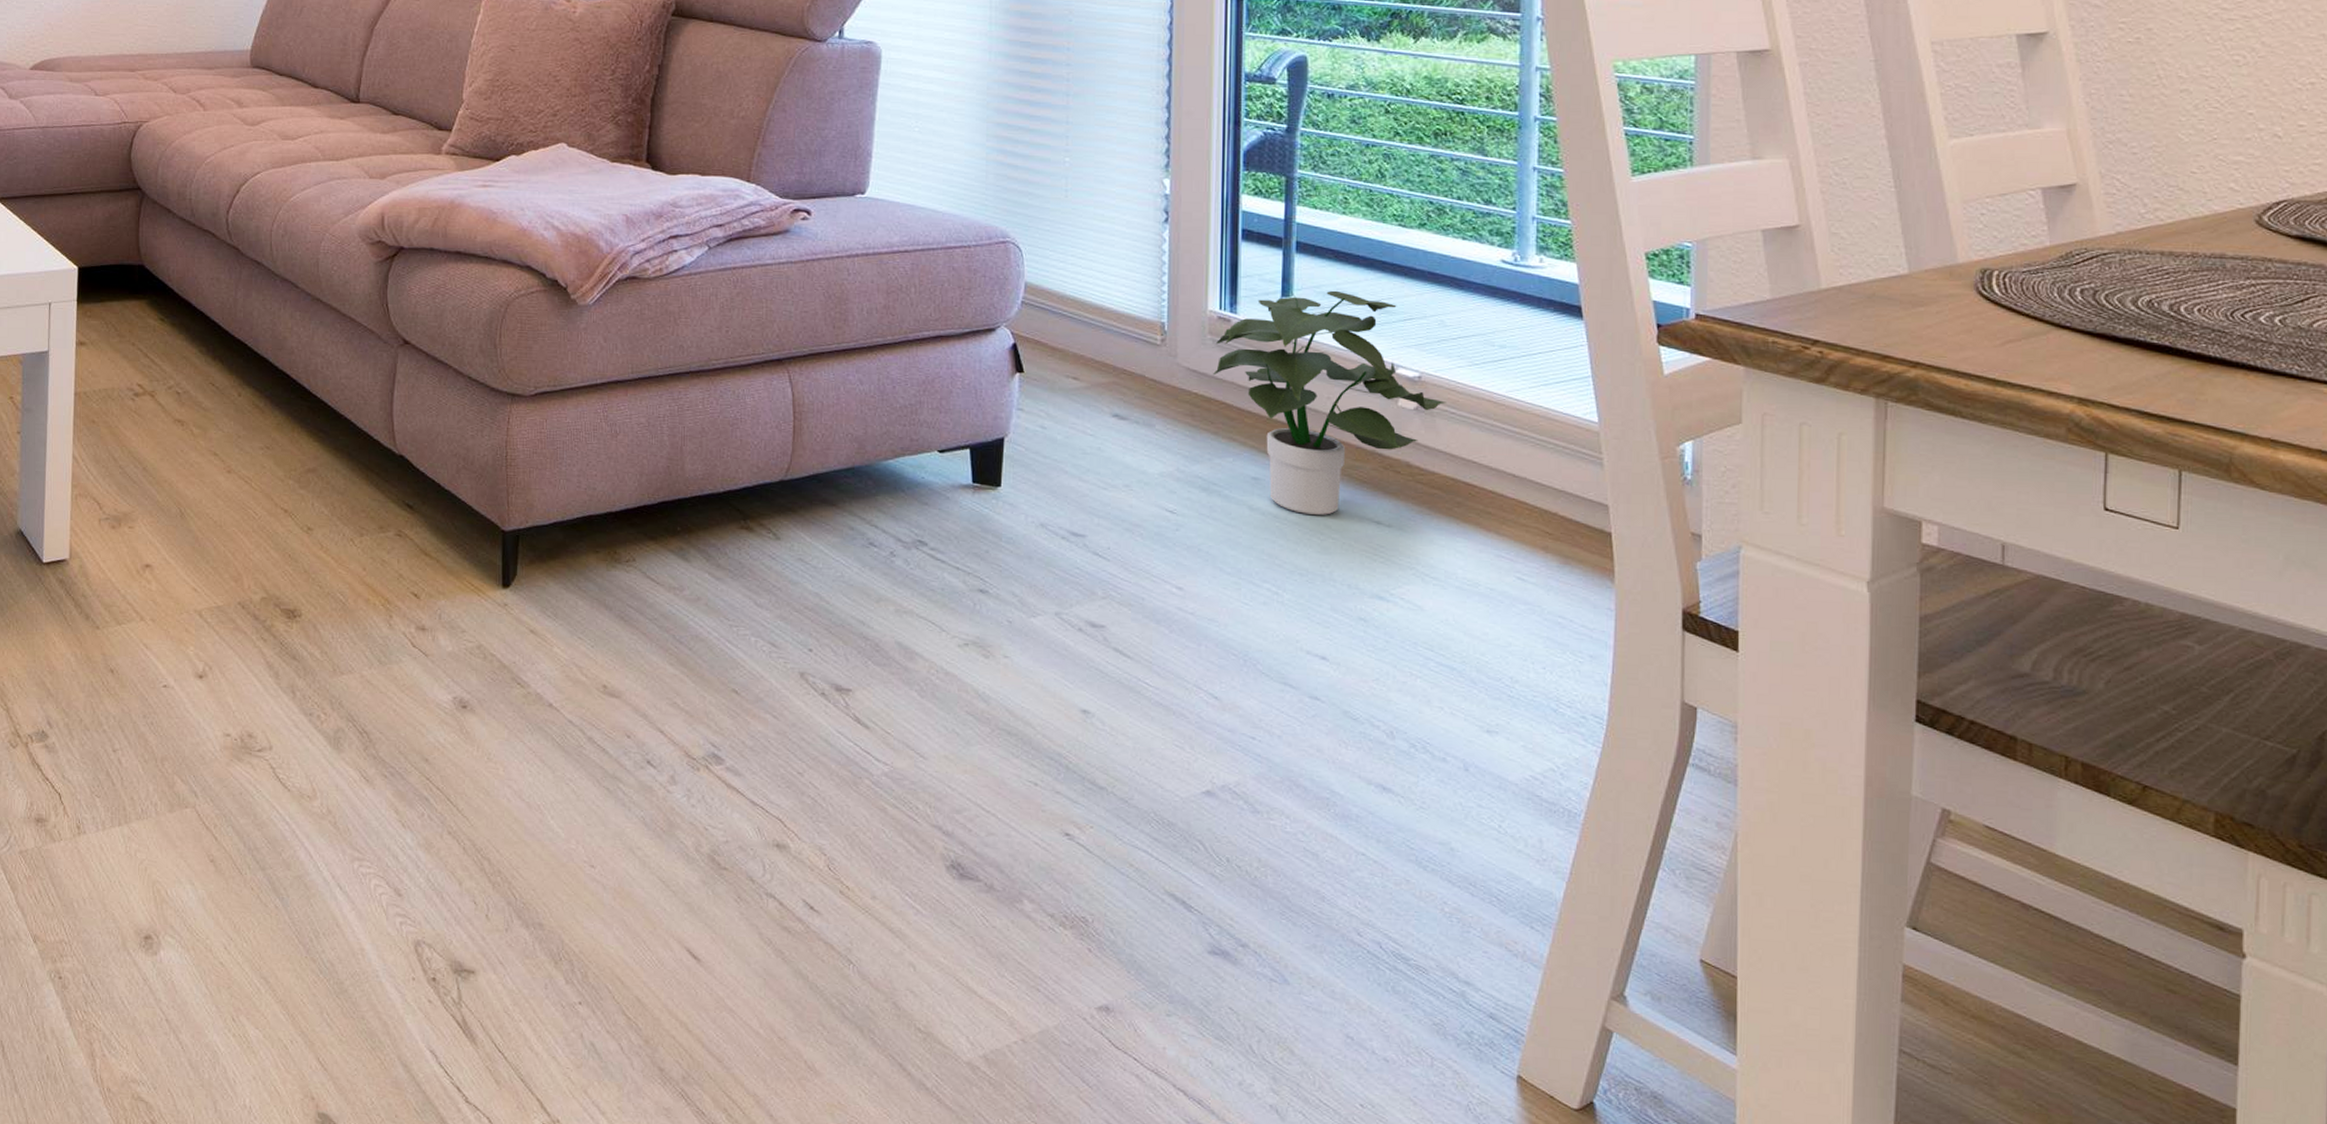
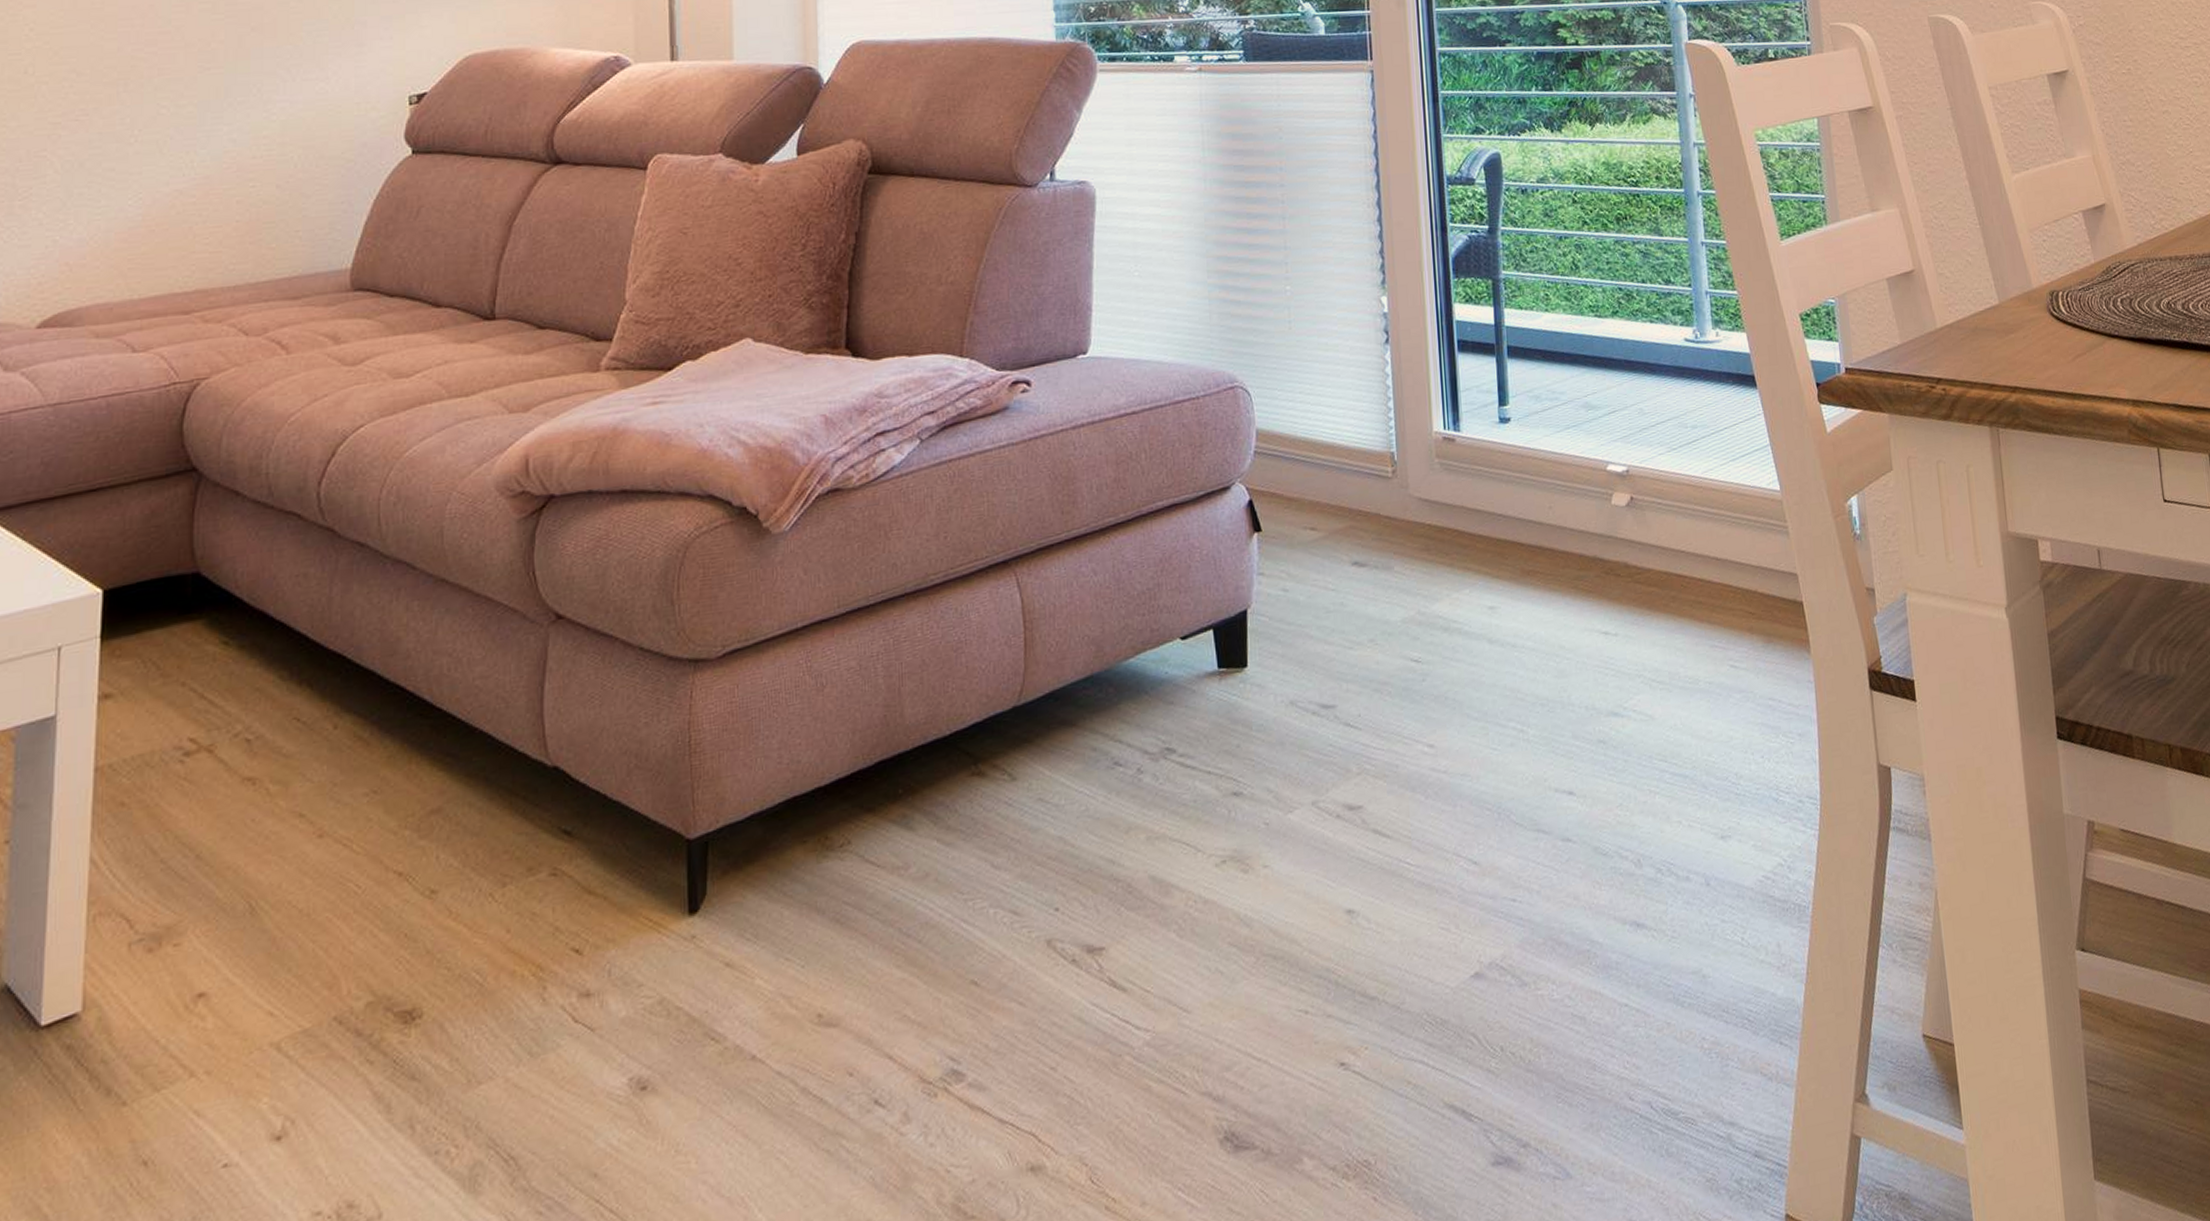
potted plant: present [1213,290,1446,516] -> none [1443,392,1653,638]

